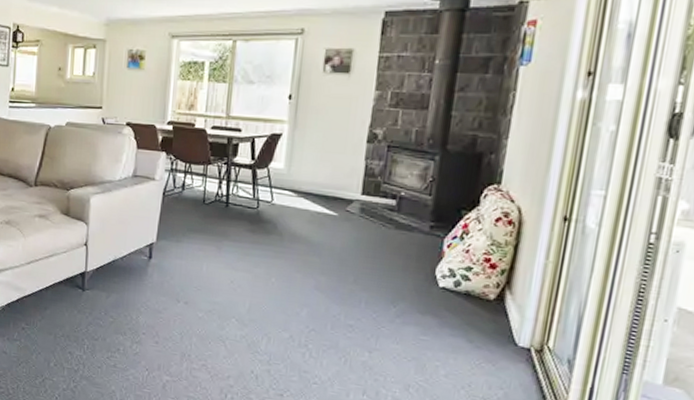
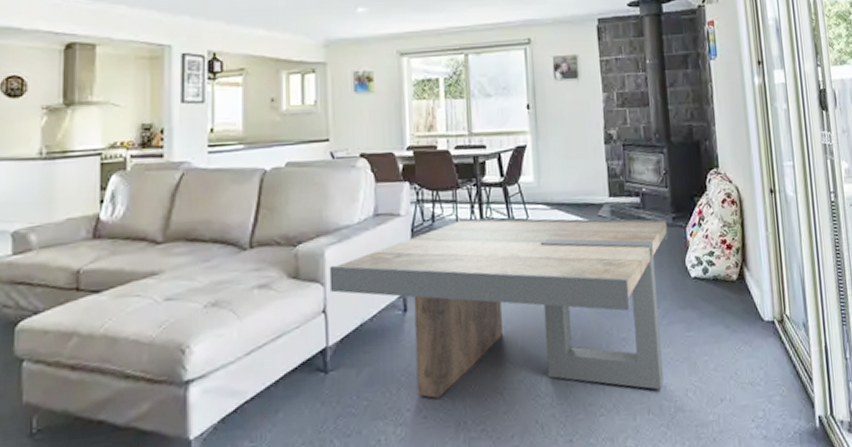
coffee table: none [91,191,423,378] -> present [329,218,669,398]

